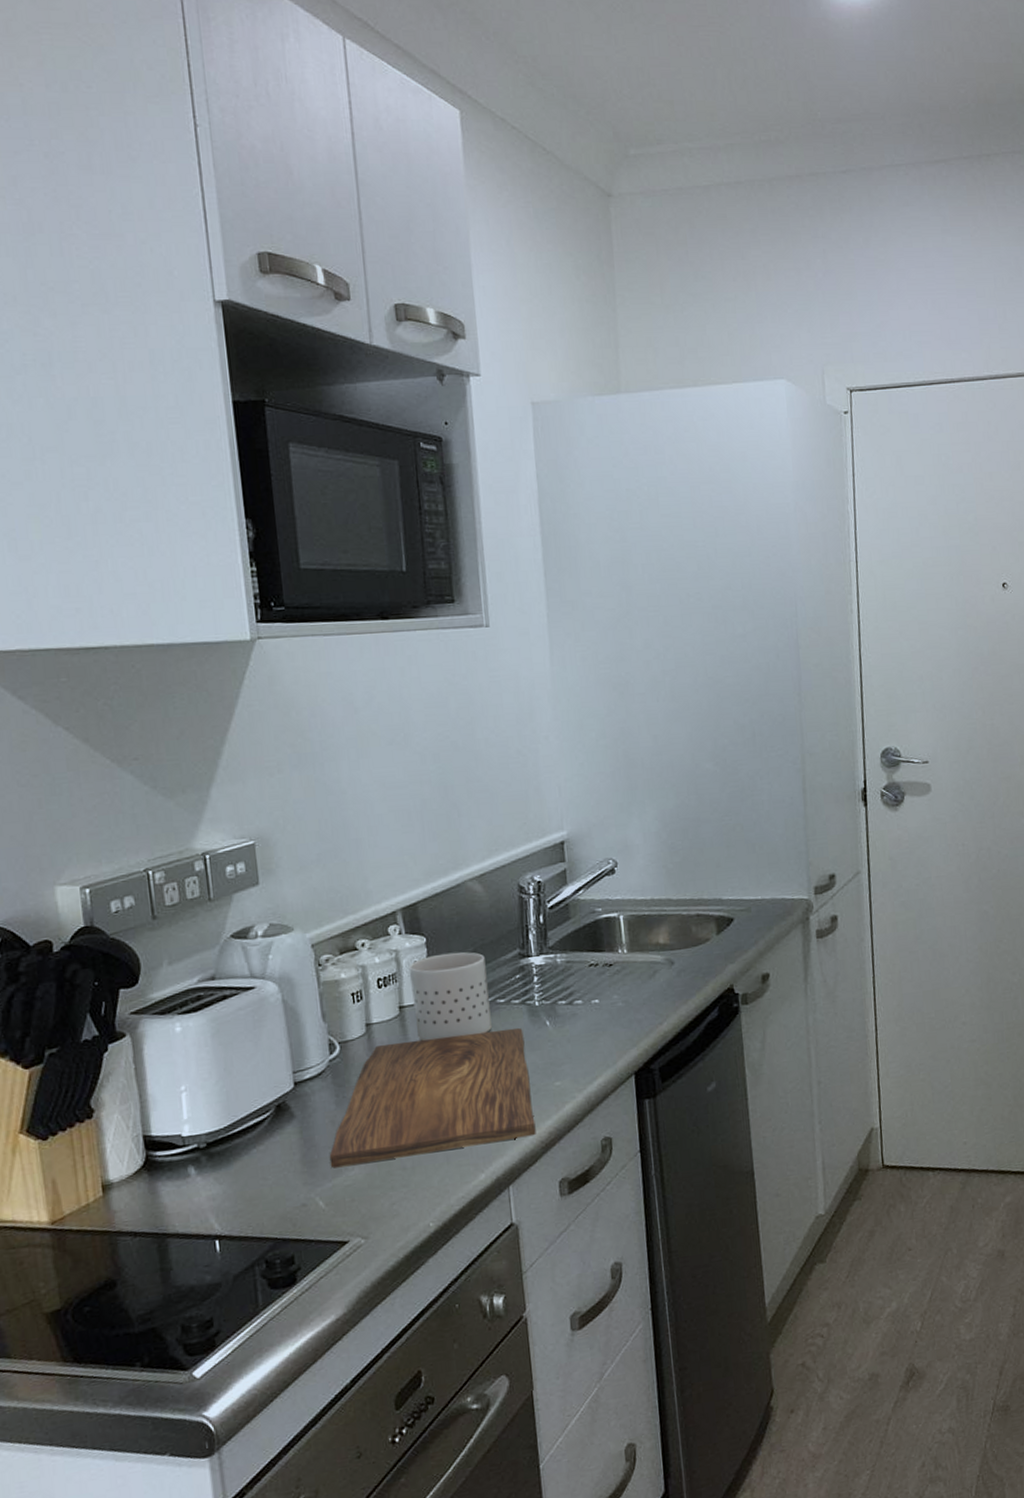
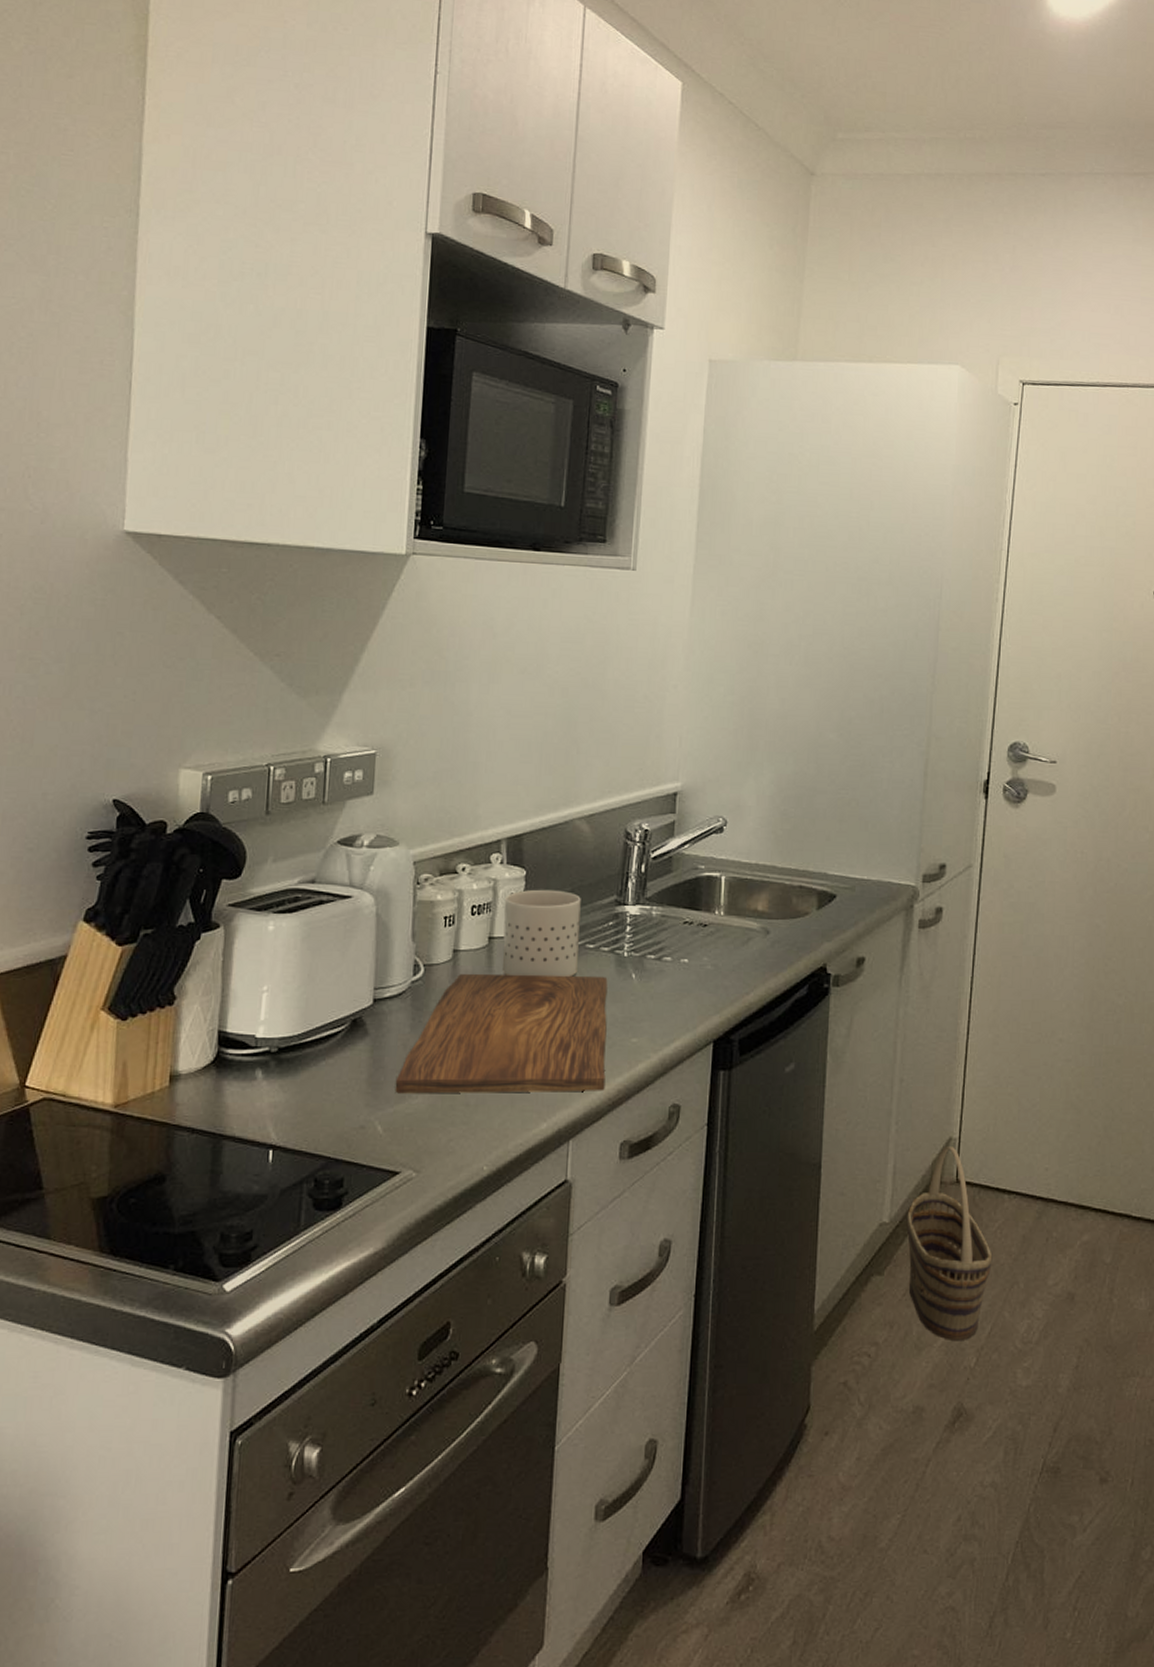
basket: none [840,1136,925,1311] -> present [906,1147,993,1342]

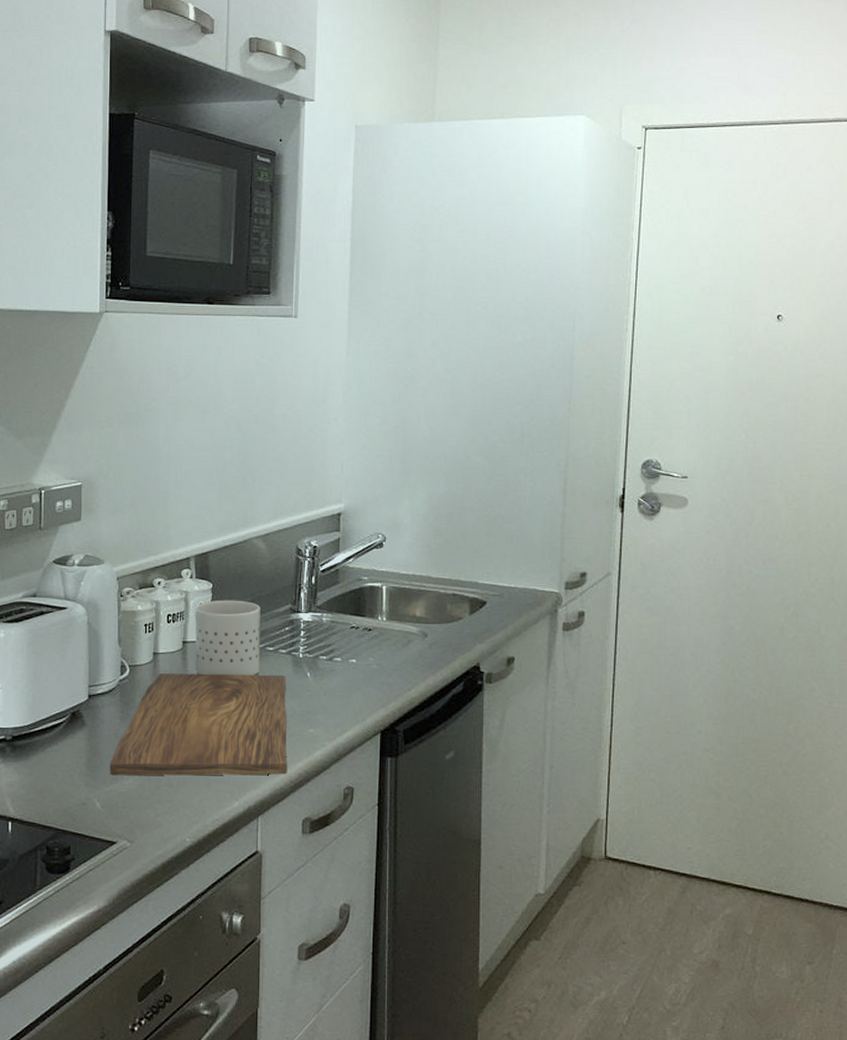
basket: present [906,1147,993,1342] -> none [560,827,641,1001]

